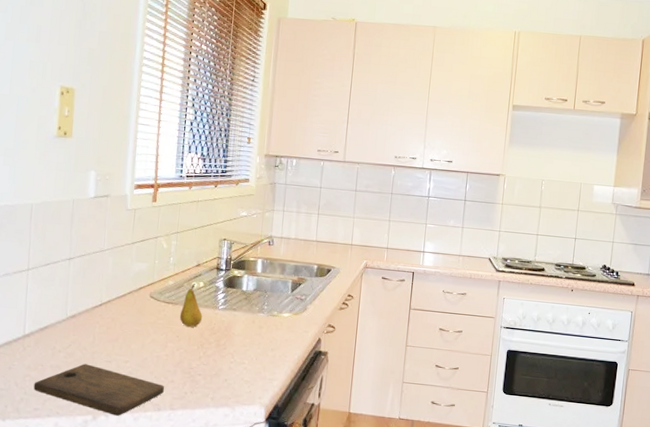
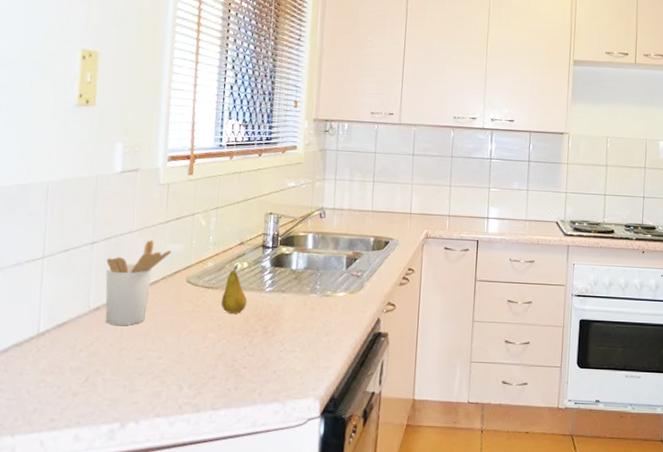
cutting board: present [33,364,164,416] -> none [49,363,204,421]
utensil holder: none [80,258,137,332] -> present [105,240,171,326]

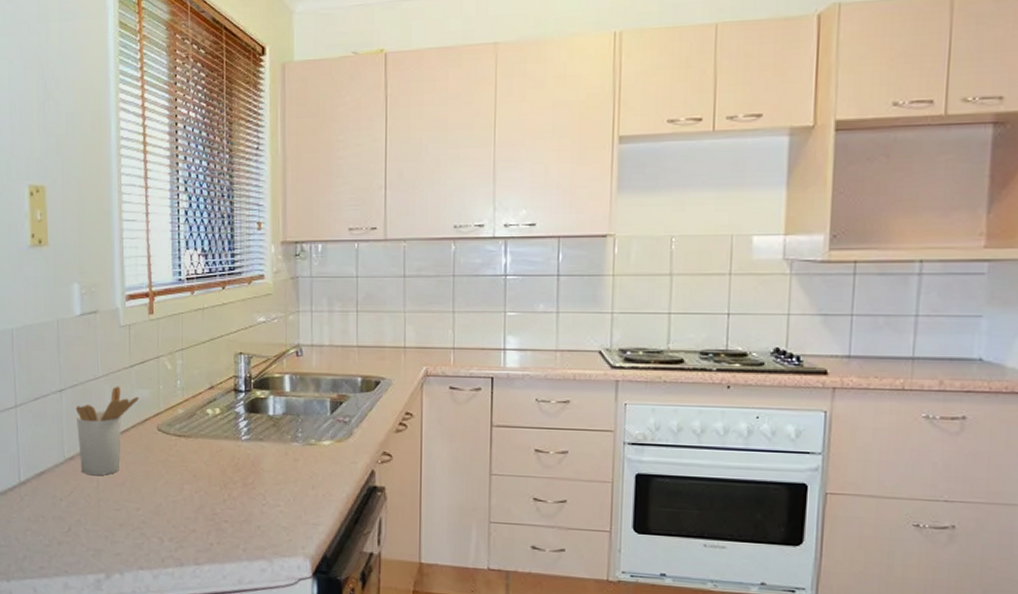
fruit: present [221,263,248,314] -> none [195,409,223,464]

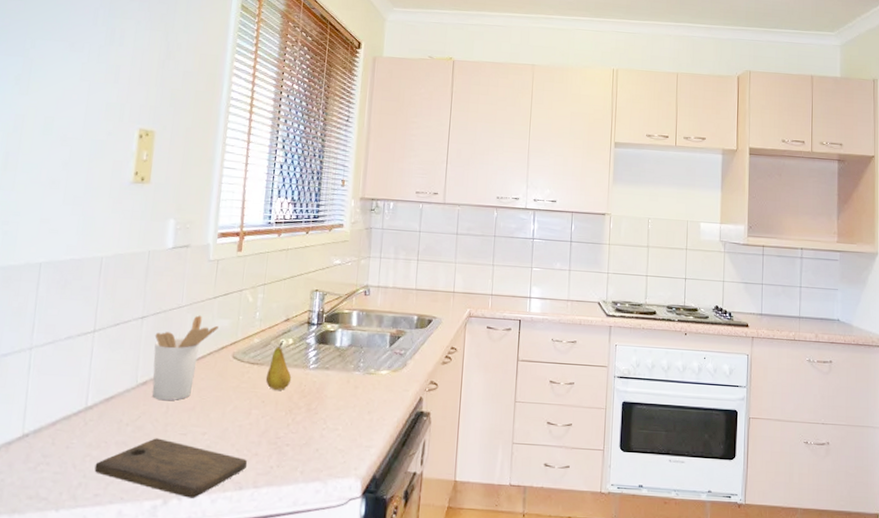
cutting board: none [36,513,185,574] -> present [94,438,247,498]
fruit: none [195,409,223,464] -> present [265,340,292,390]

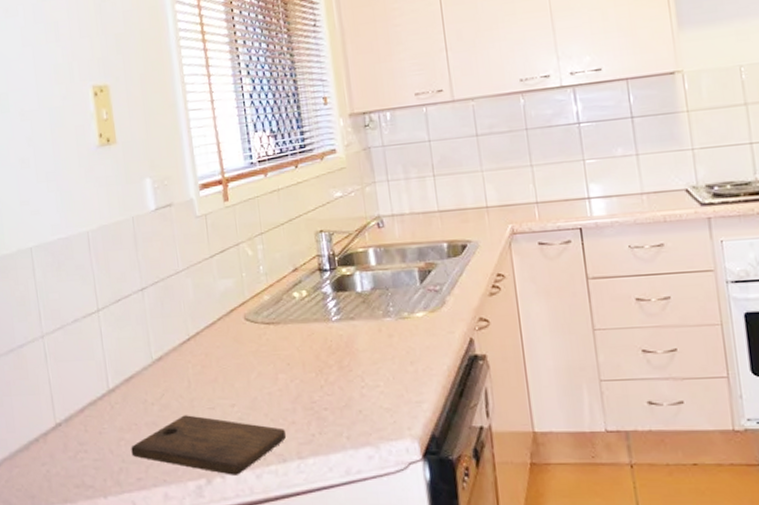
utensil holder: present [152,315,219,401] -> none [158,278,223,375]
fruit: present [265,340,292,390] -> none [285,292,315,350]

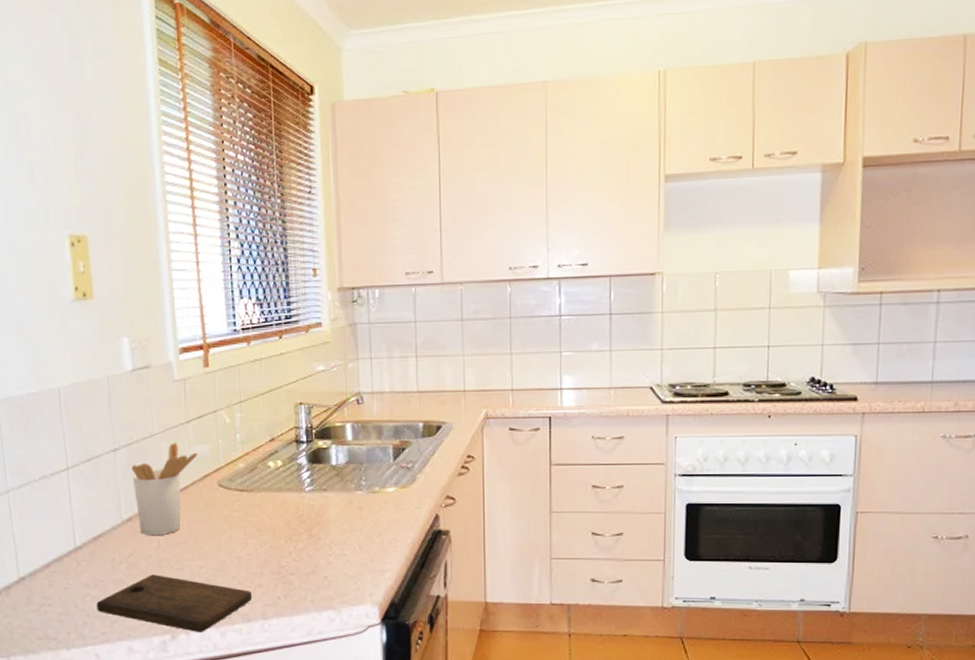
utensil holder: none [158,278,223,375] -> present [131,443,198,536]

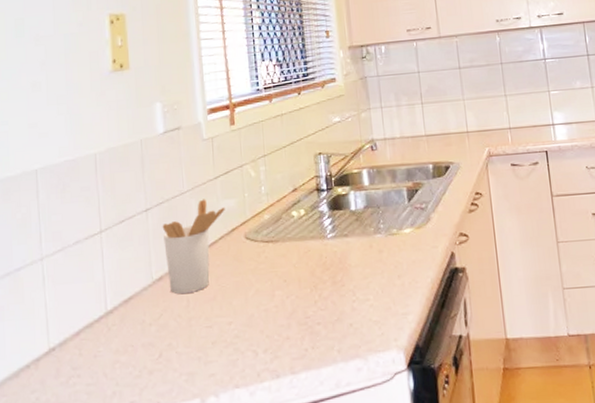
cutting board: present [96,574,252,632] -> none [126,334,280,394]

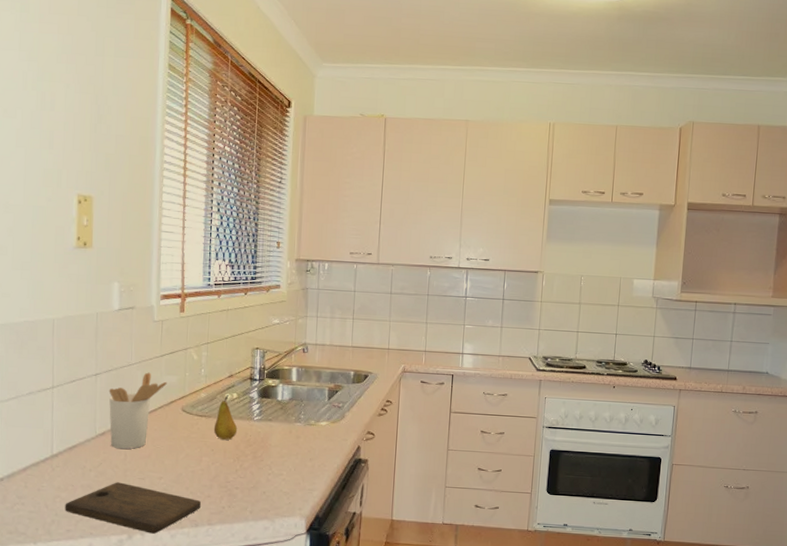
cutting board: none [126,334,280,394] -> present [65,482,201,534]
fruit: none [283,211,311,267] -> present [213,394,238,440]

